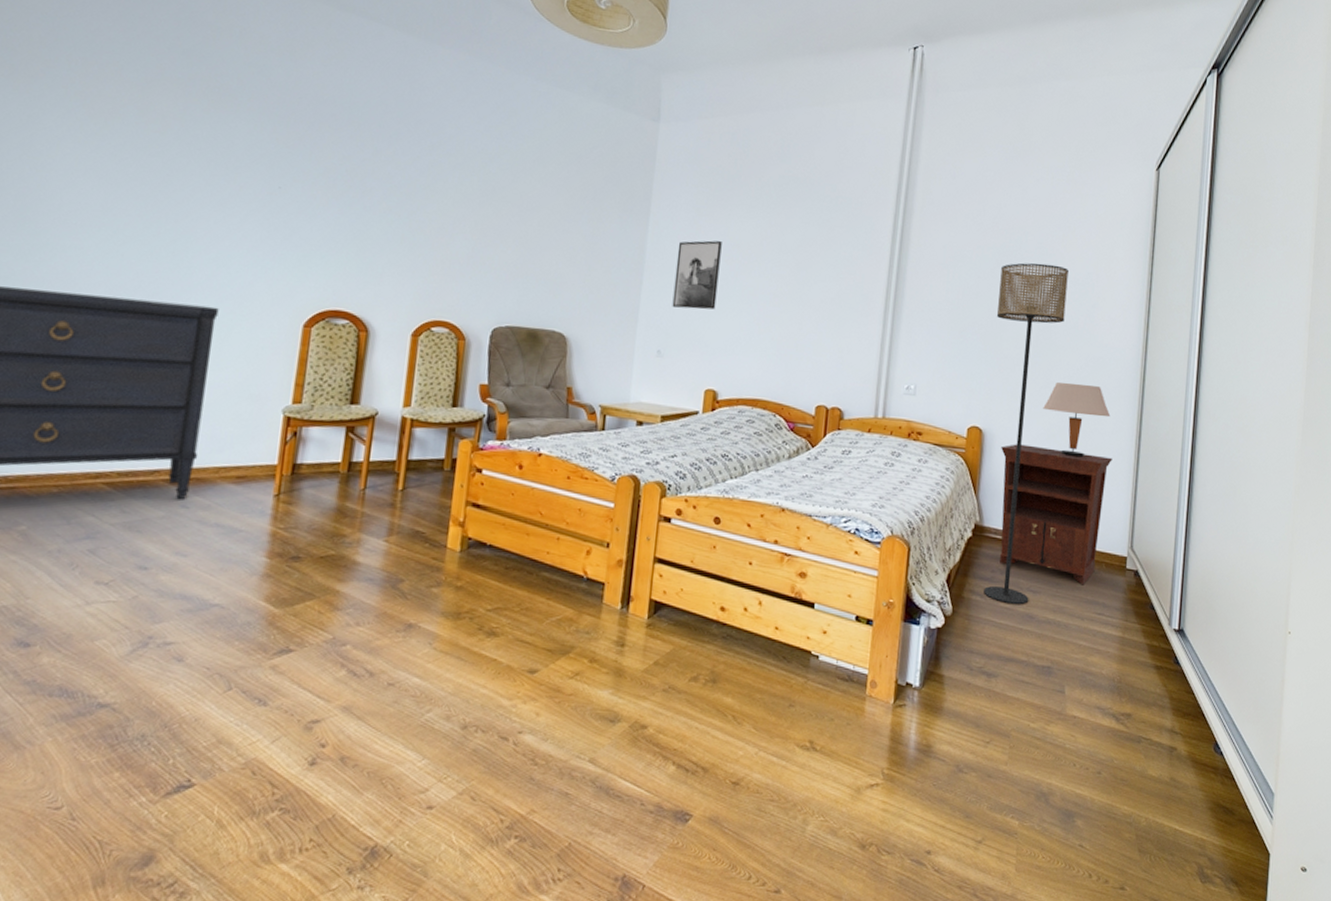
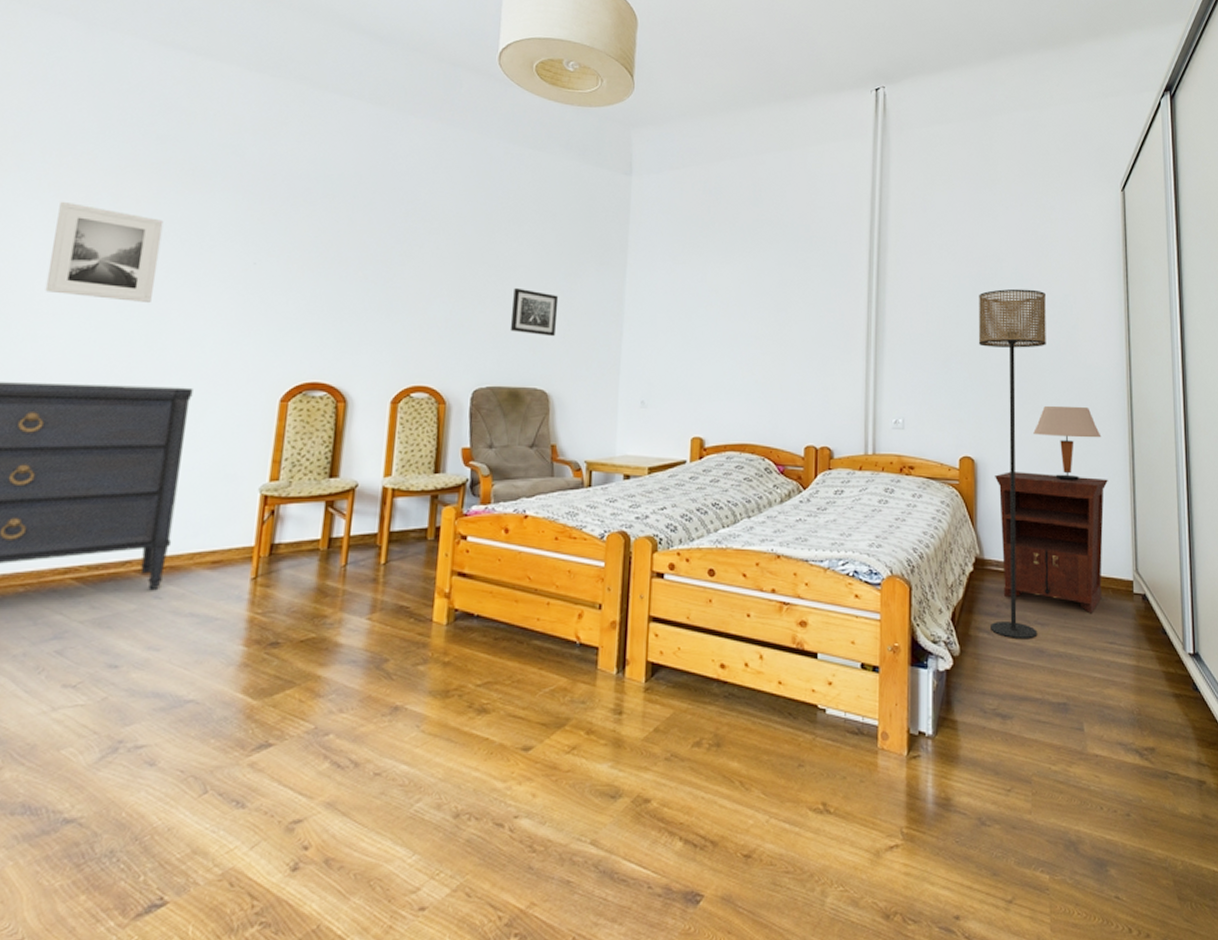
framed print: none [73,111,190,221] -> present [45,201,164,304]
wall art: none [531,229,581,281] -> present [510,287,559,337]
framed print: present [672,240,722,310] -> none [653,288,700,357]

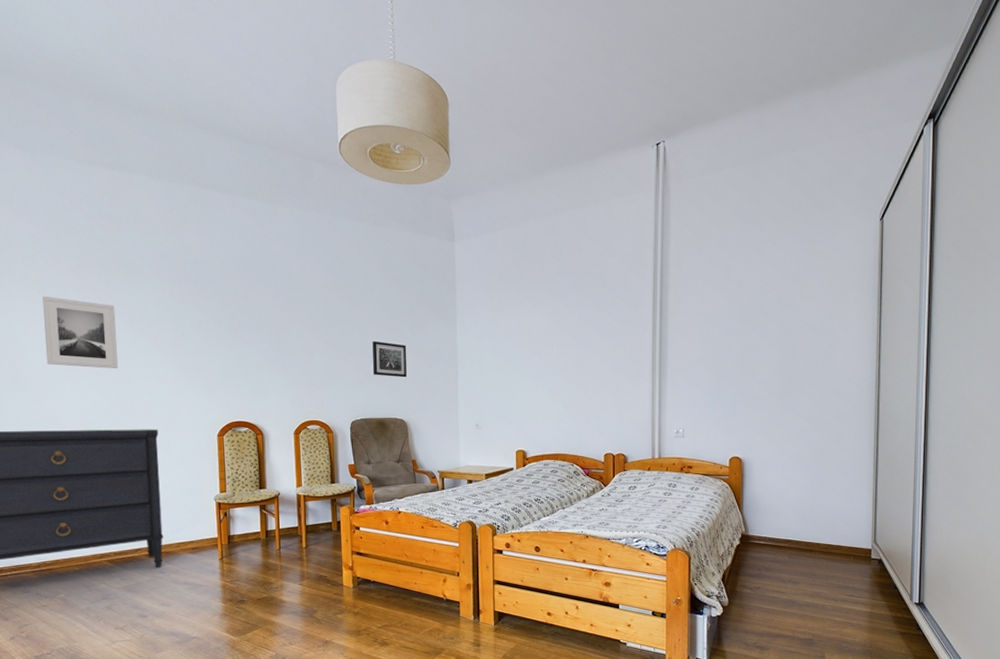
floor lamp: present [978,288,1046,640] -> none [746,315,806,594]
nightstand: present [995,471,1108,614] -> none [759,467,854,575]
table lamp: present [1033,405,1102,481] -> none [792,412,851,473]

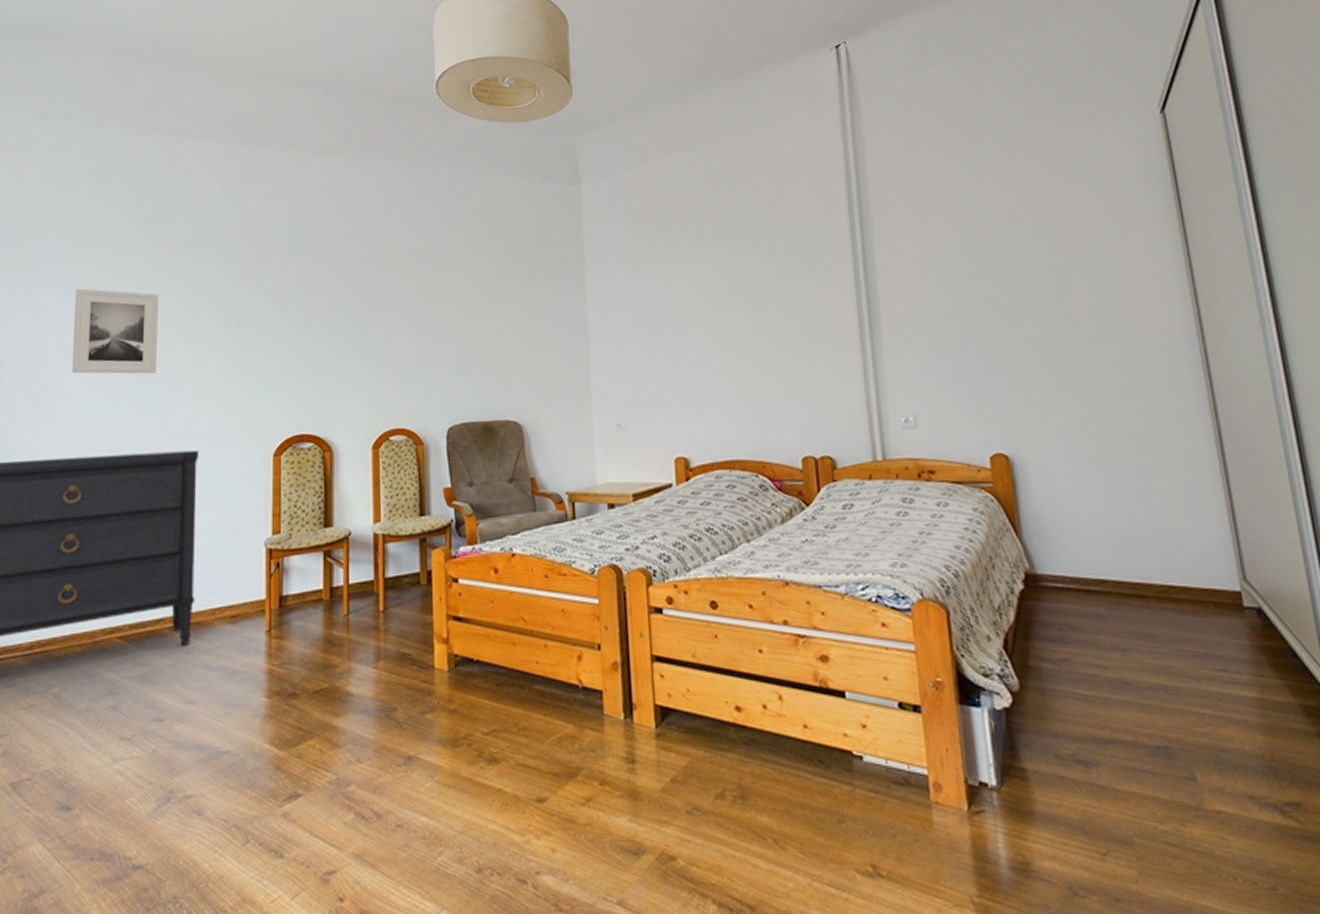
wall art: present [372,340,407,378] -> none [476,318,522,365]

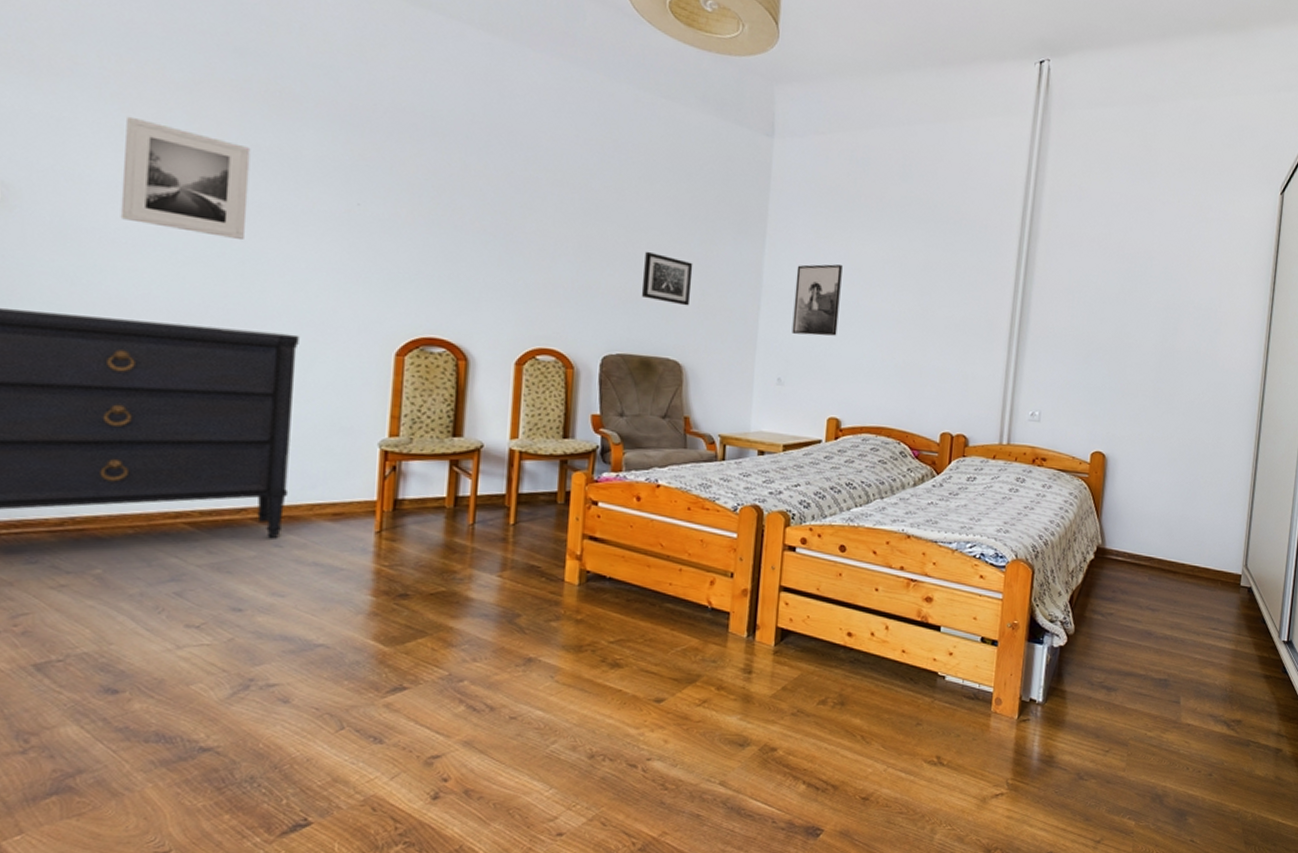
wall art: none [476,318,522,365] -> present [641,251,693,306]
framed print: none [620,295,671,374] -> present [792,264,843,336]

